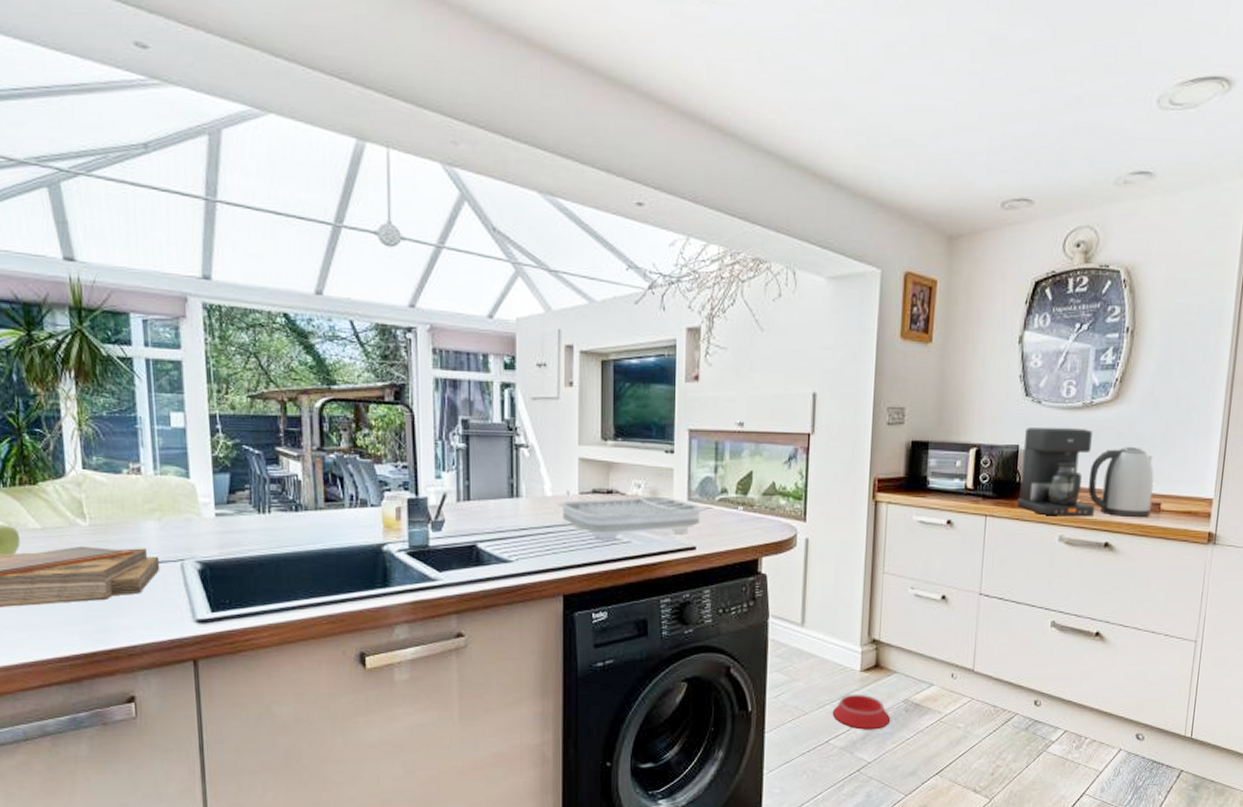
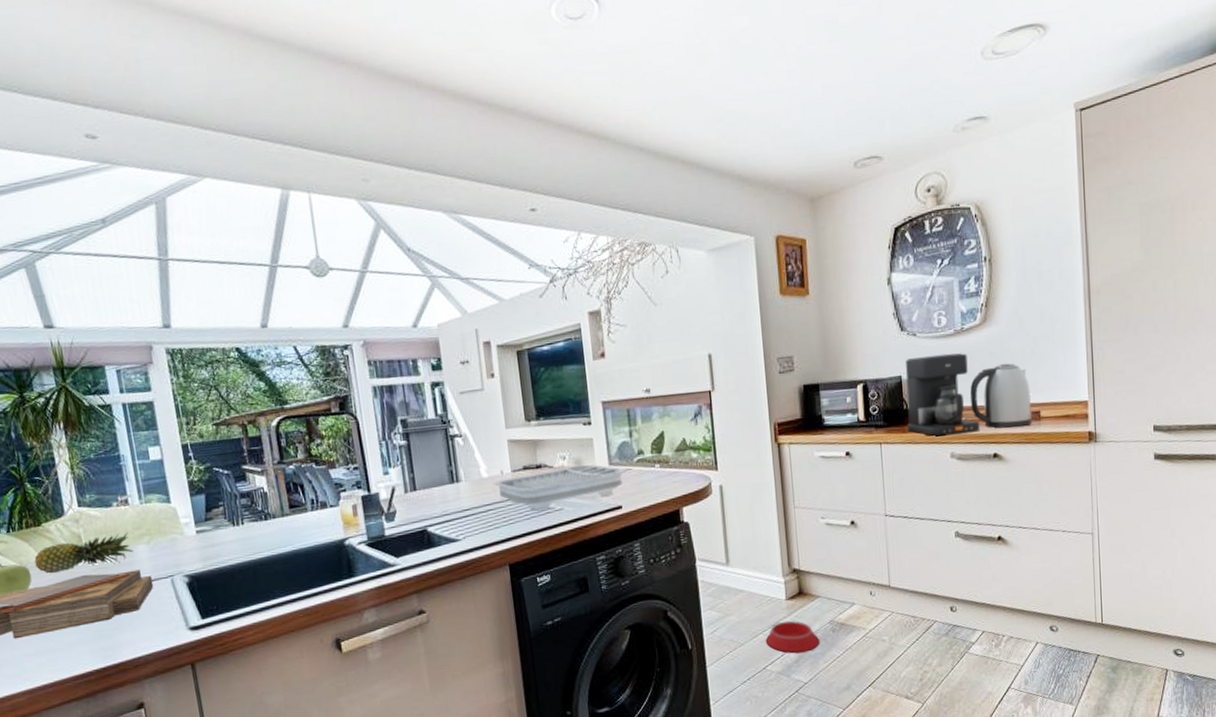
fruit: none [25,504,141,539] -> present [34,532,134,573]

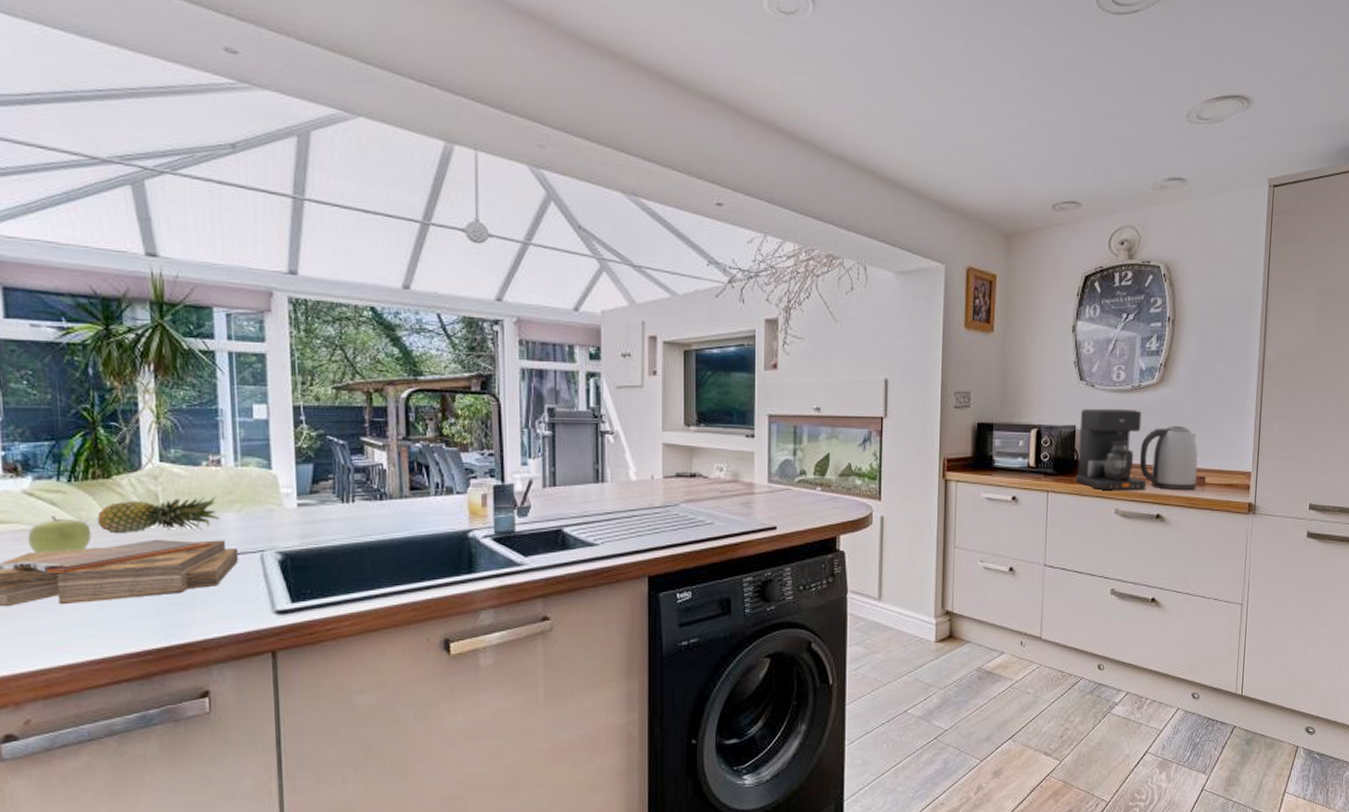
dish rack: present [493,464,626,511] -> none [642,479,786,522]
pet bowl: present [765,620,820,654] -> none [909,664,965,699]

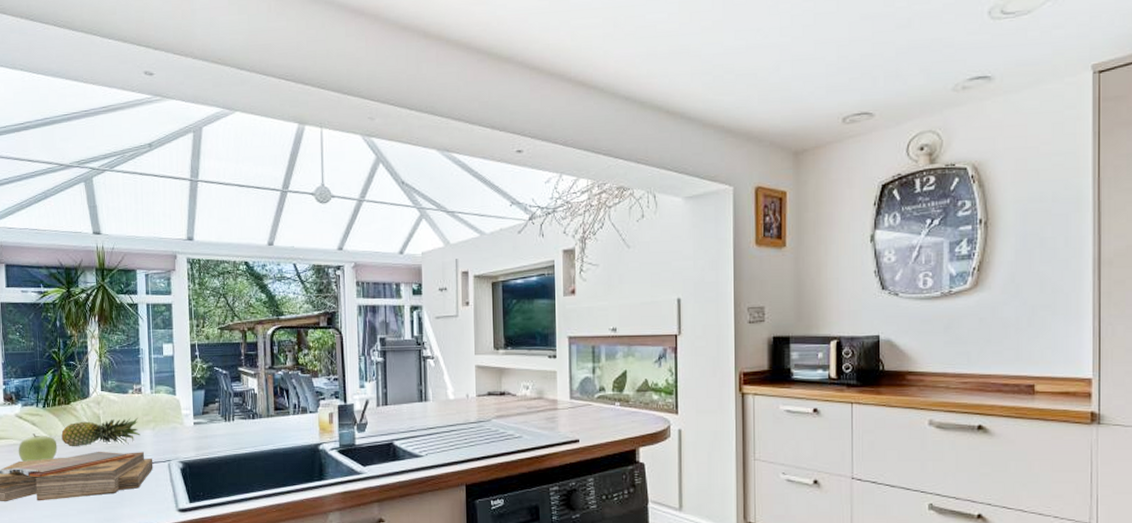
coffee maker: present [1076,408,1147,491] -> none [883,316,964,402]
kettle: present [1139,425,1198,490] -> none [954,331,1024,399]

